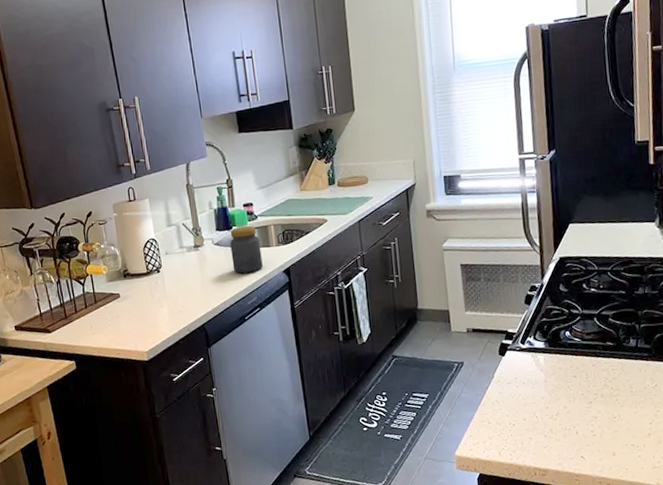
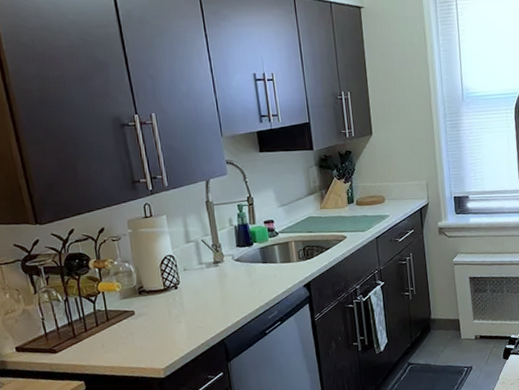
jar: present [230,226,263,274] -> none [250,242,284,289]

